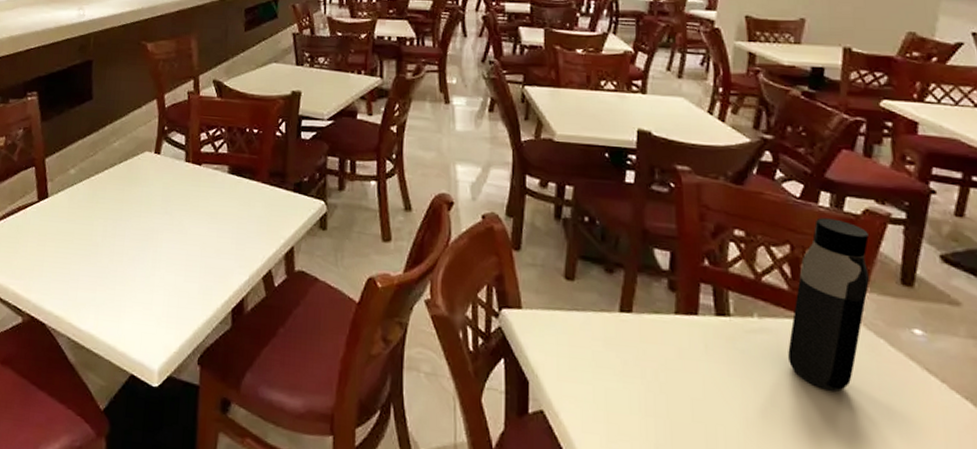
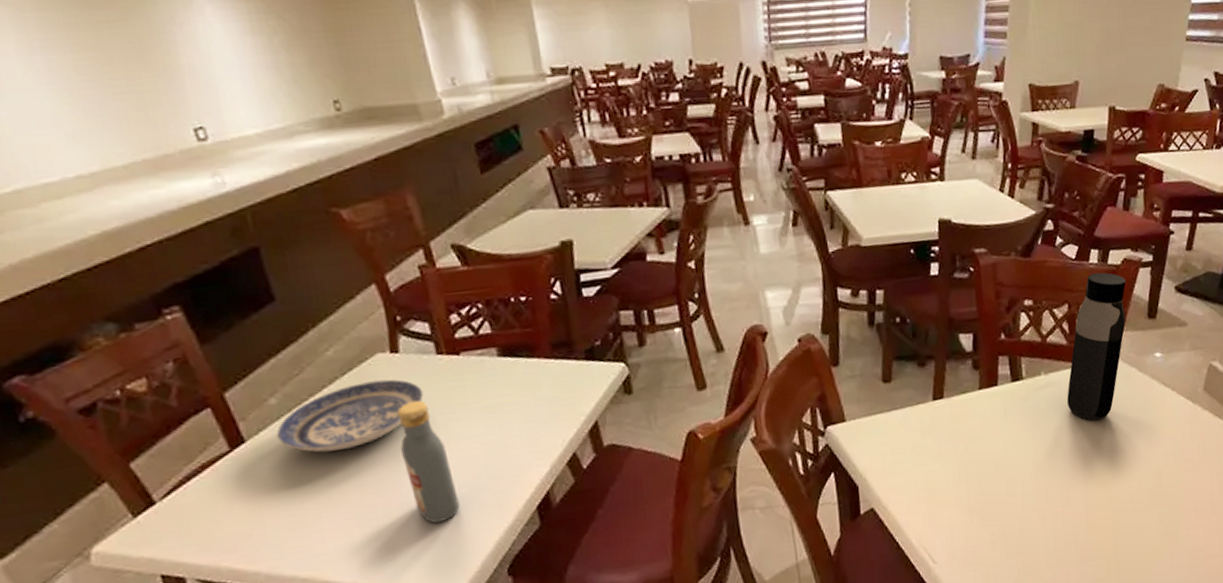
plate: none [68,171,170,221] -> present [276,379,424,453]
vodka: none [144,194,176,301] -> present [397,400,460,524]

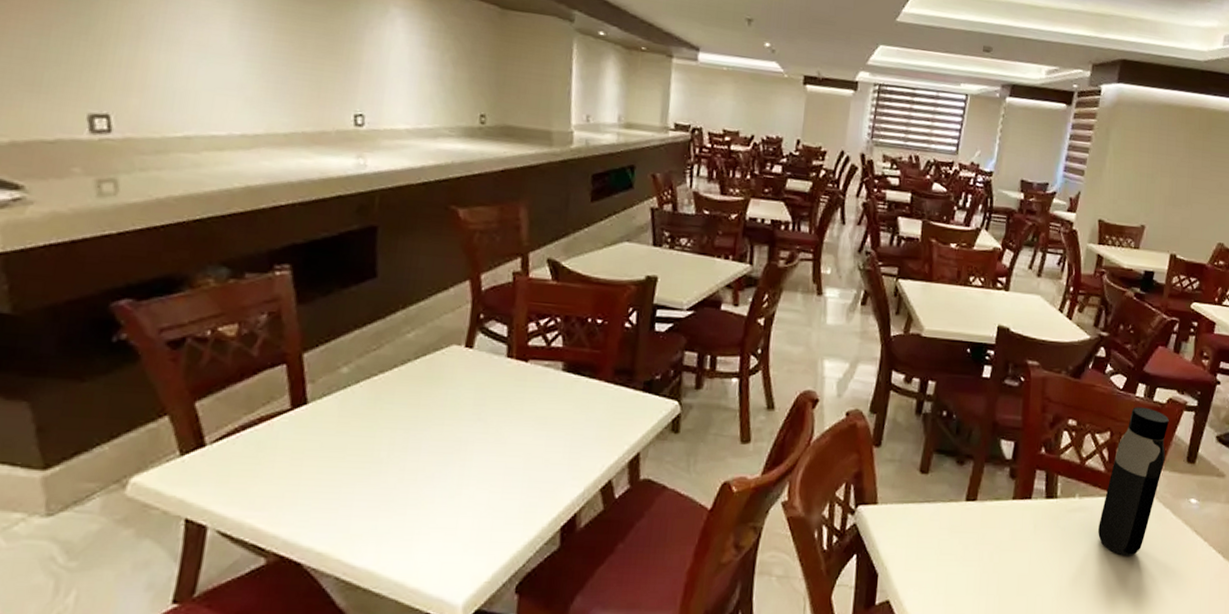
plate: present [276,379,424,453] -> none [337,369,485,431]
vodka: present [397,400,460,524] -> none [446,397,491,524]

